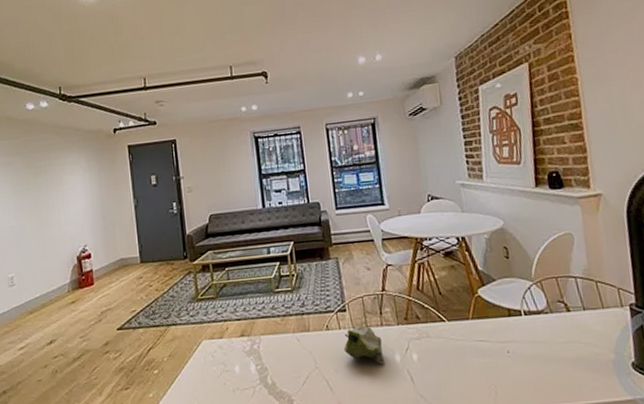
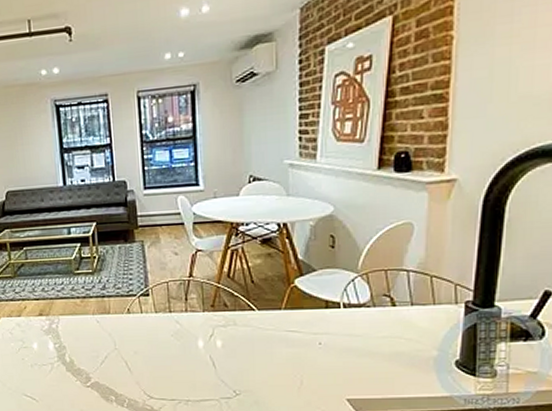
fruit: present [344,325,385,364] -> none [145,310,187,349]

